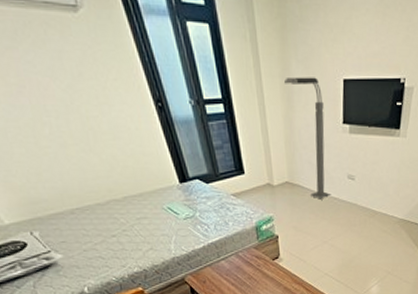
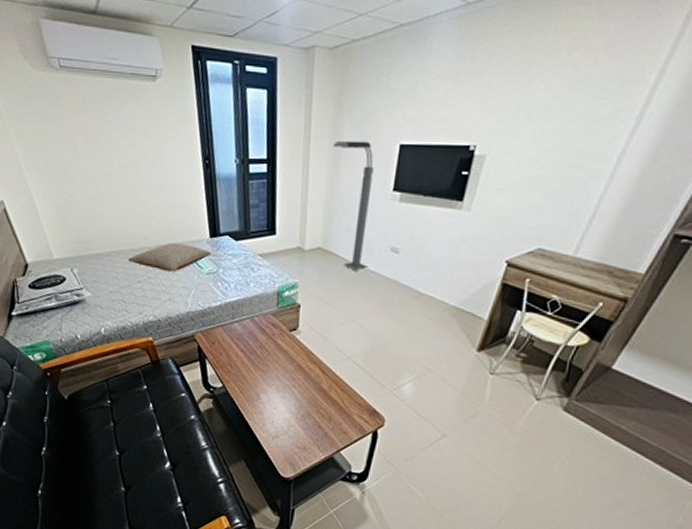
pillow: none [96,192,185,222] -> present [128,243,212,272]

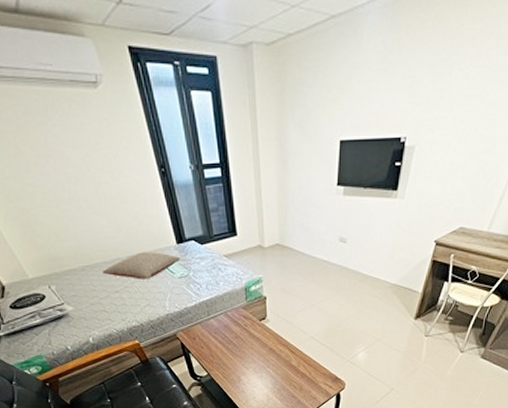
floor lamp: present [334,140,374,271] -> none [281,139,322,262]

